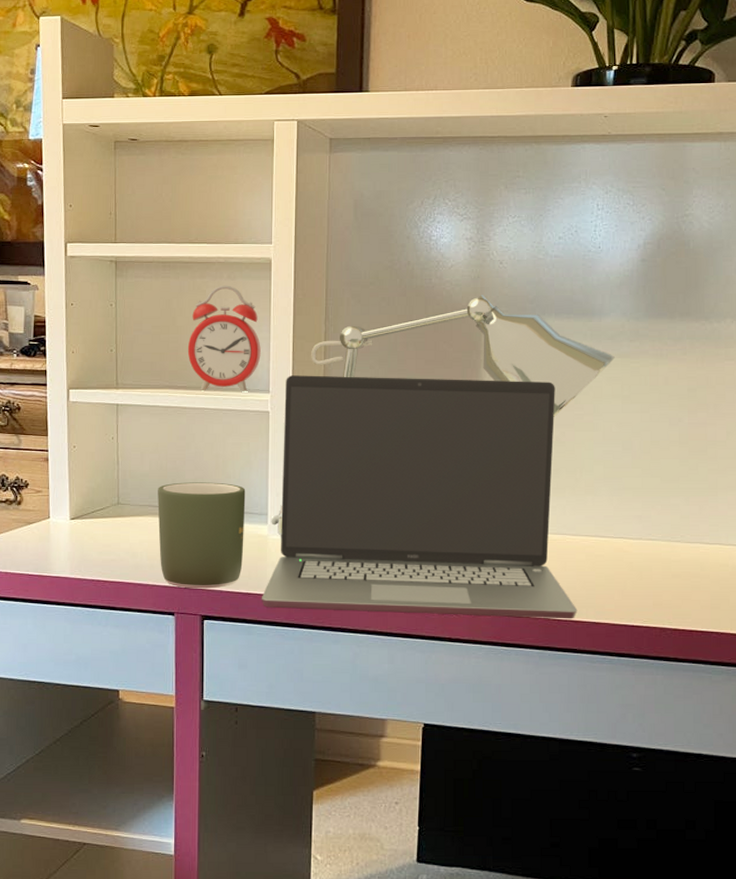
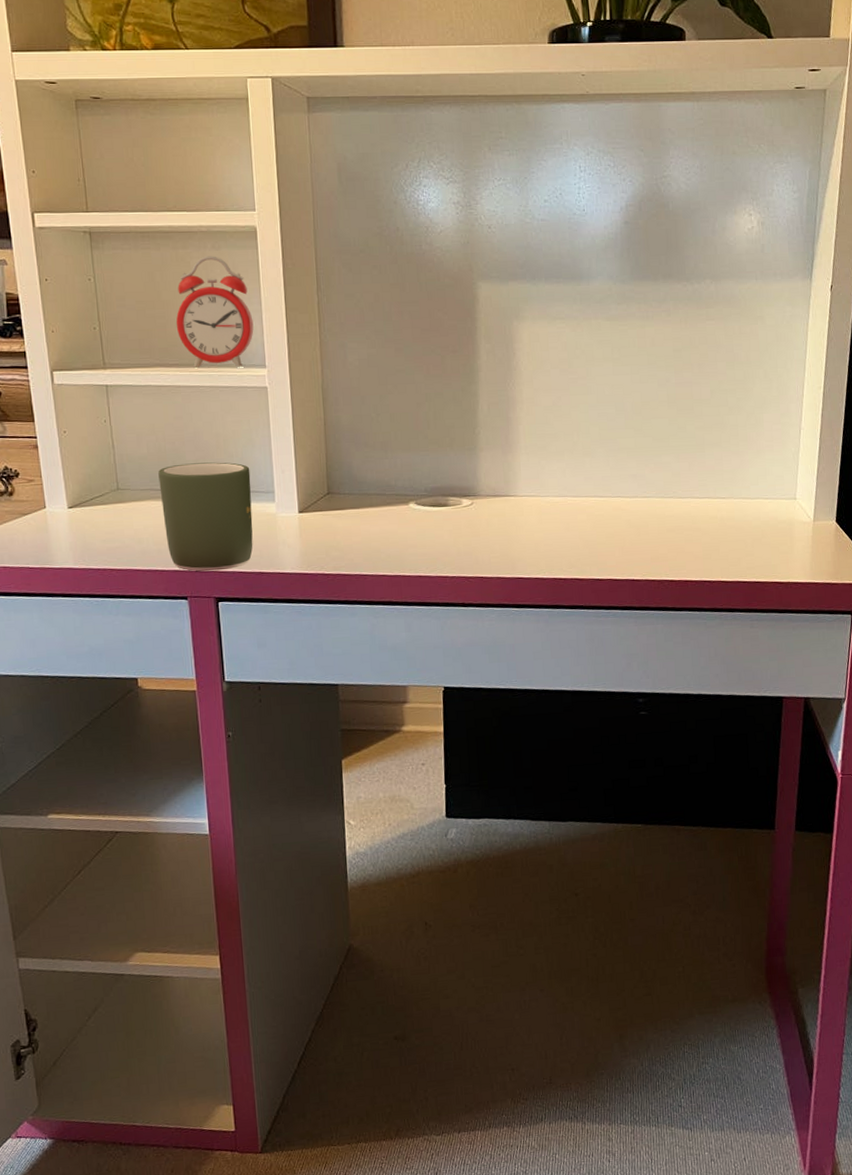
laptop: present [261,375,578,619] -> none [274,346,582,586]
desk lamp: present [271,295,615,535] -> none [278,261,604,512]

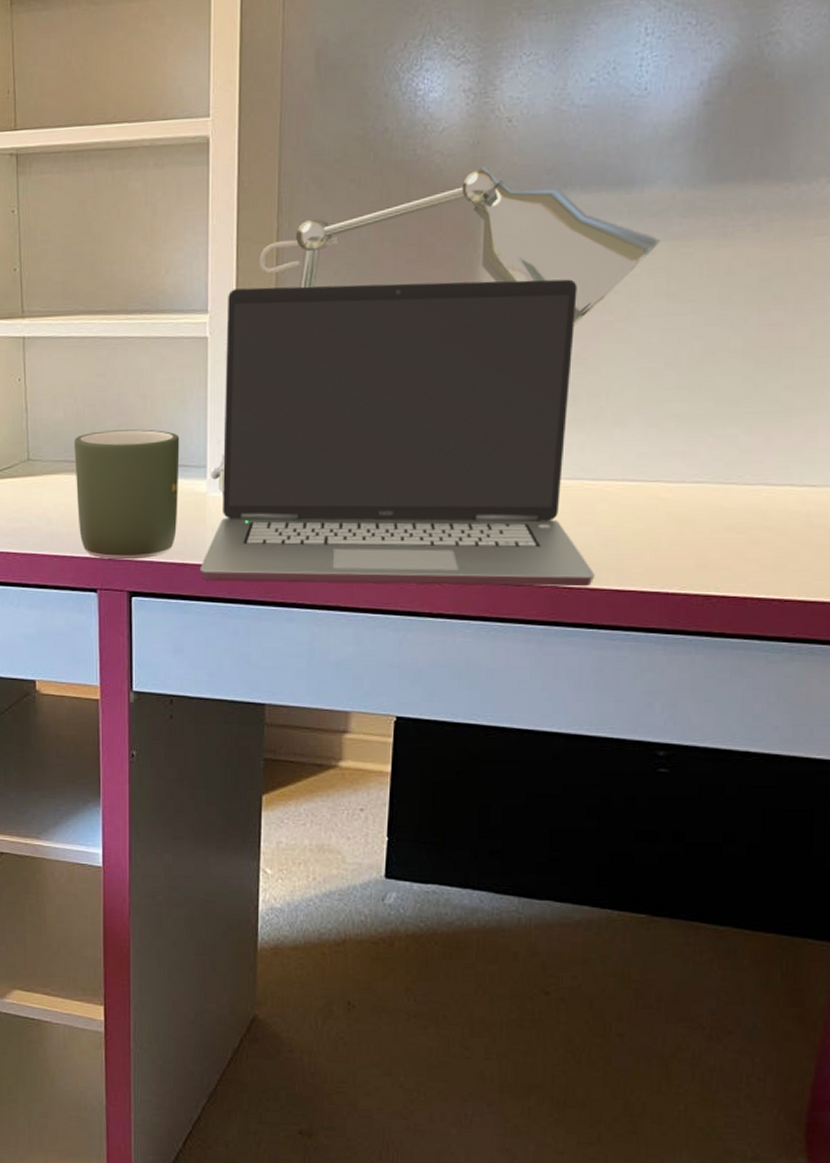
alarm clock: present [176,256,254,369] -> none [106,176,197,316]
laptop: none [274,346,582,586] -> present [199,279,595,587]
desk lamp: none [278,261,604,512] -> present [210,166,660,491]

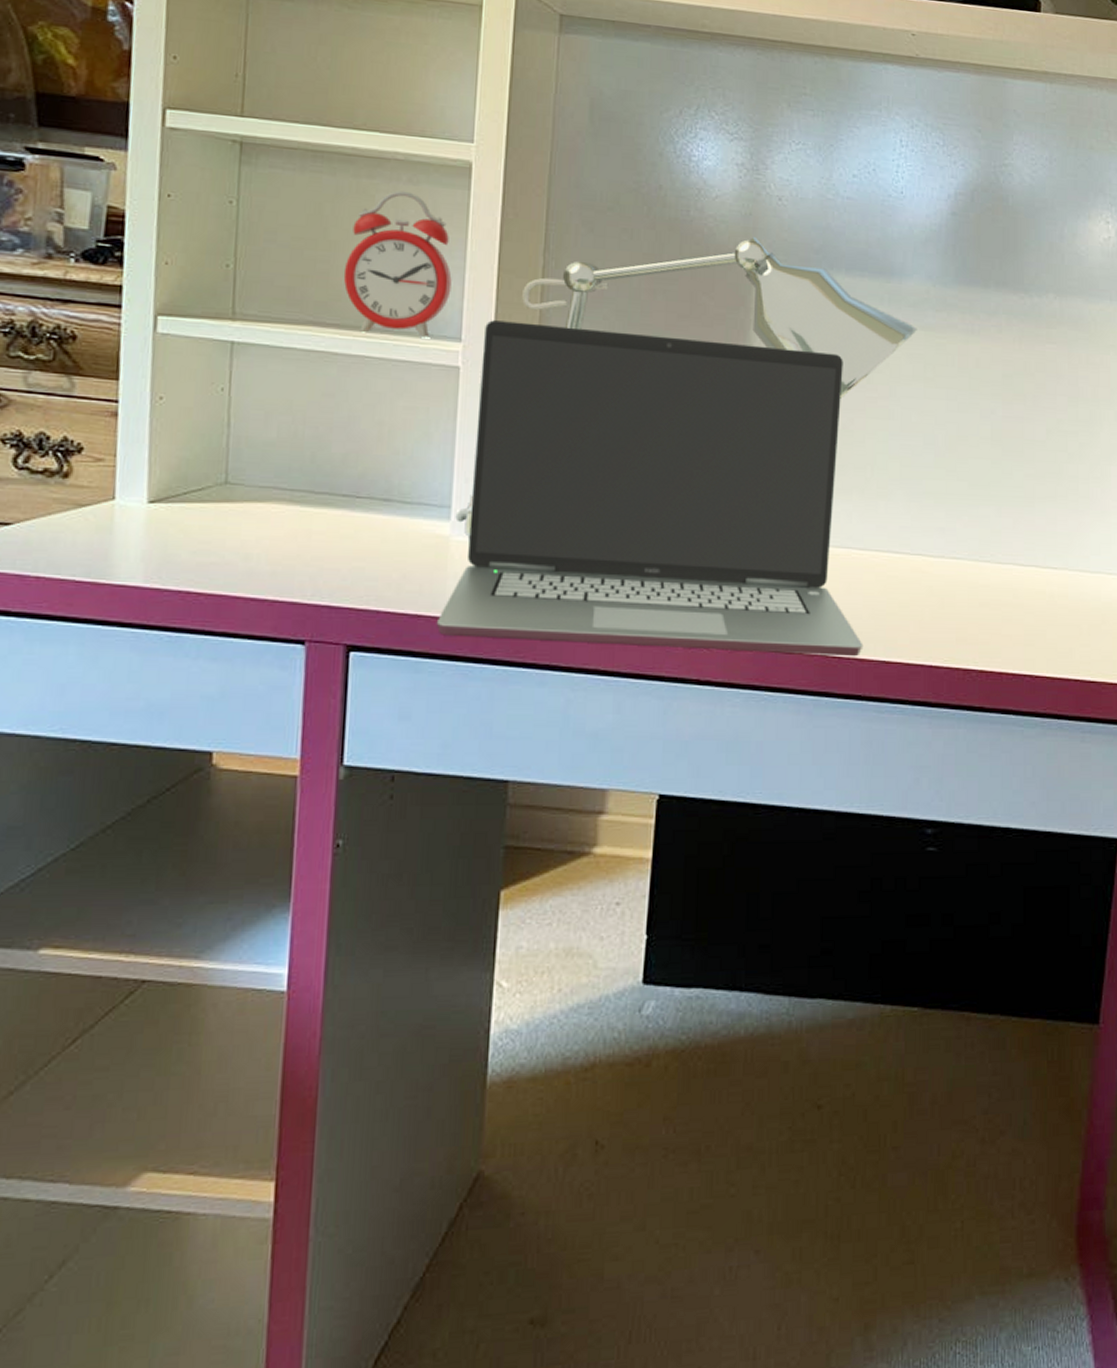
mug: present [74,429,180,560] -> none [286,457,421,608]
alarm clock: none [106,176,197,316] -> present [343,191,452,339]

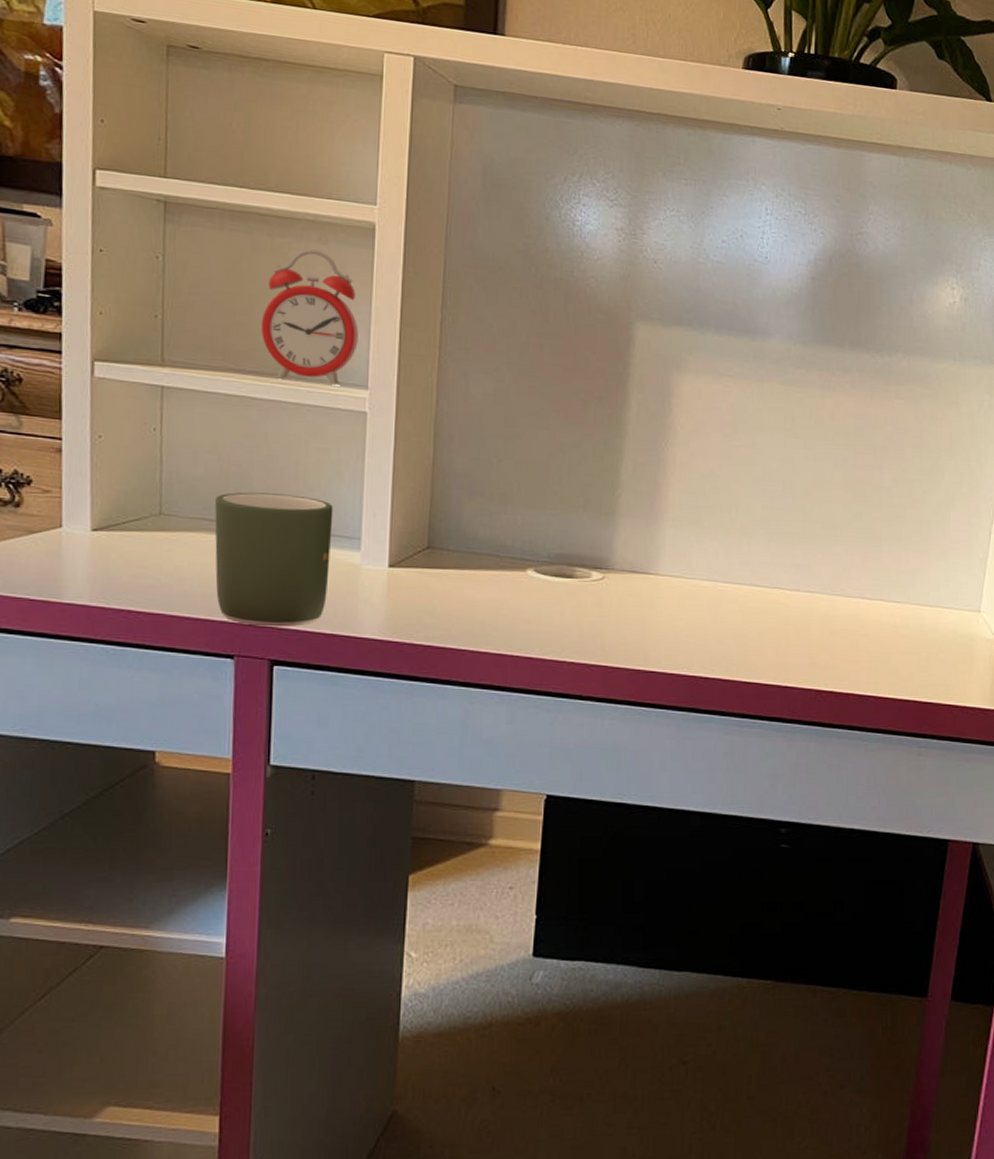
mug: none [286,457,421,608] -> present [214,492,334,627]
laptop: present [436,320,864,657] -> none [349,370,727,678]
desk lamp: present [455,237,917,536] -> none [365,297,779,565]

